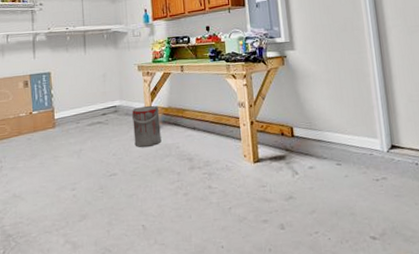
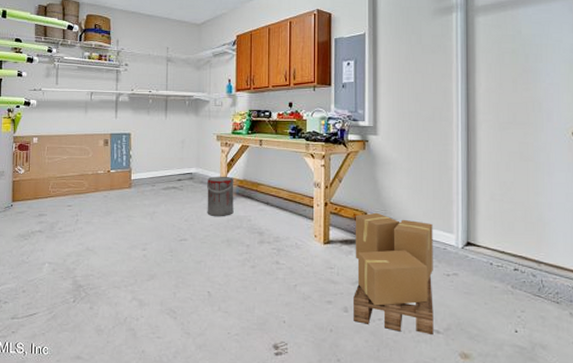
cardboard boxes: none [281,125,370,243] -> present [354,212,434,336]

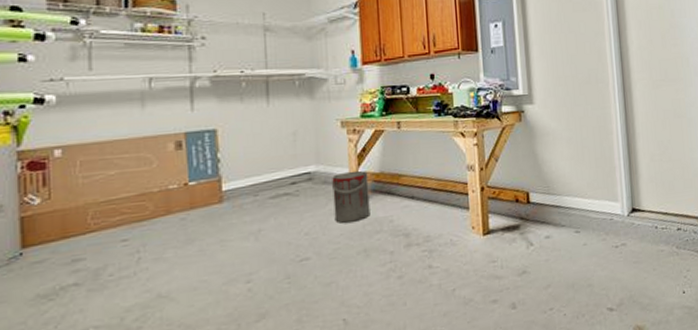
cardboard boxes: present [354,212,434,336] -> none [516,190,607,319]

